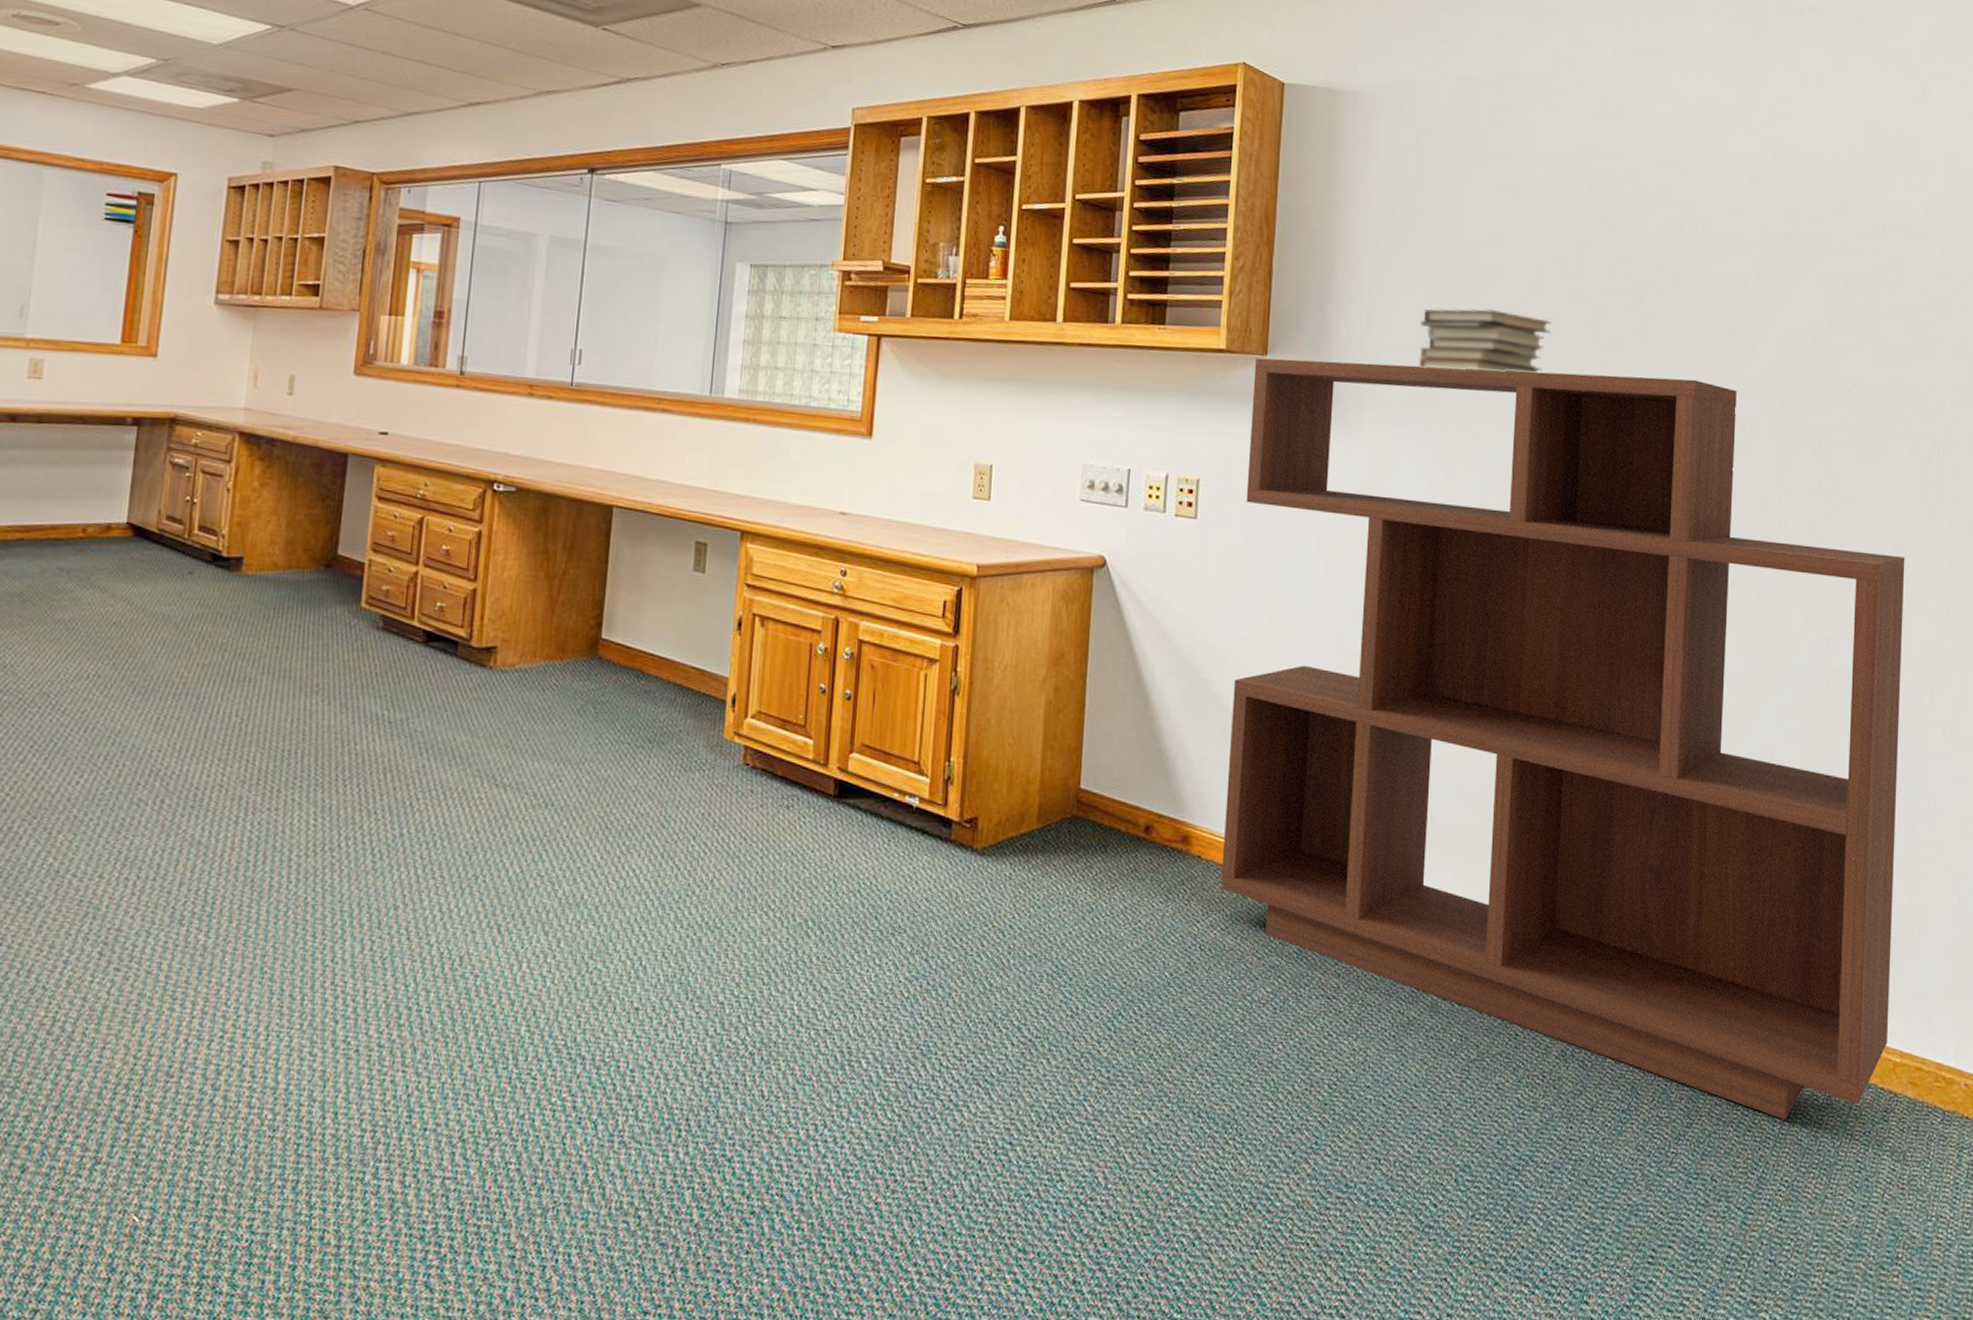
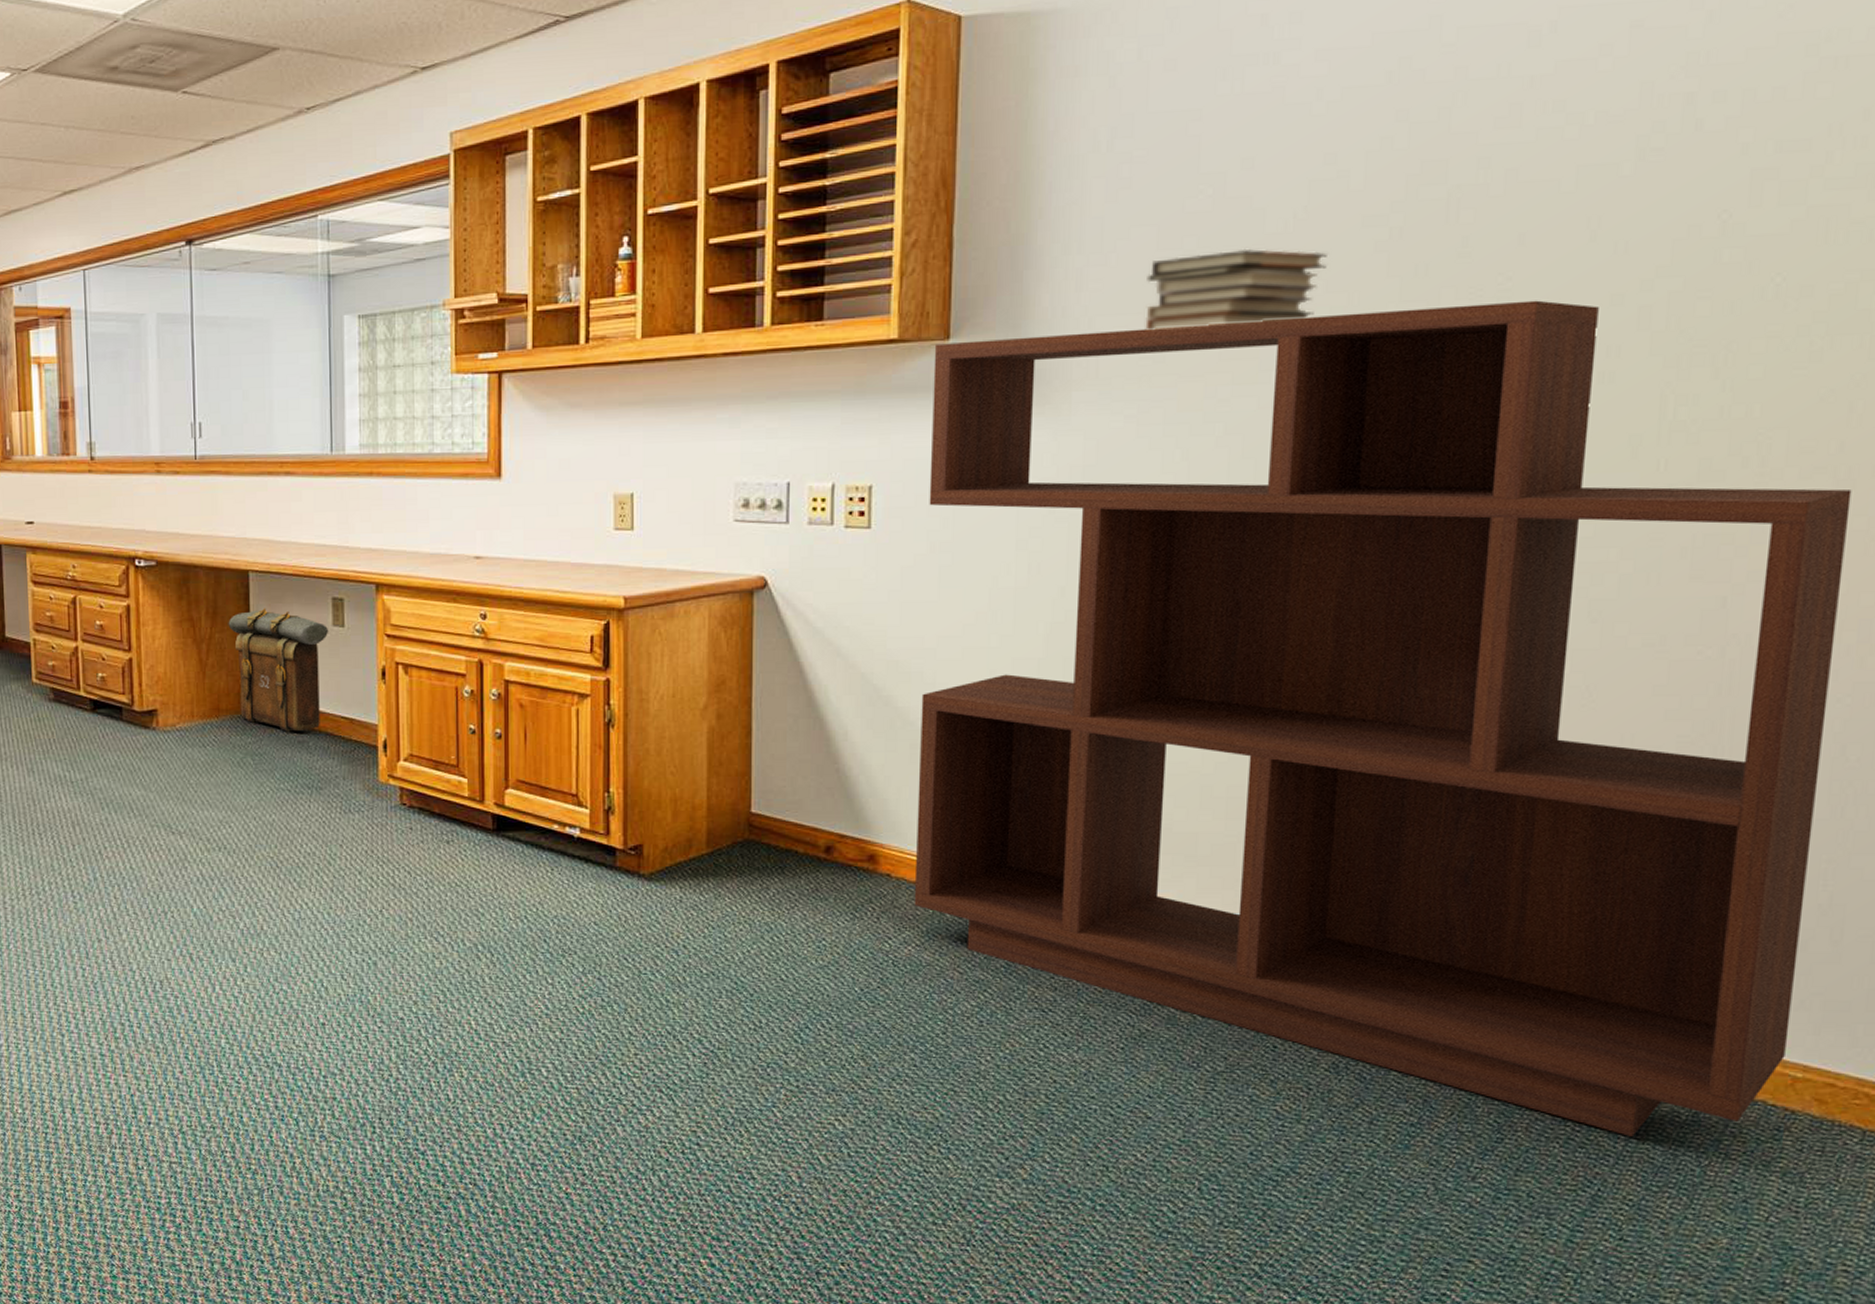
backpack: none [585,546,689,680] -> present [228,608,329,732]

